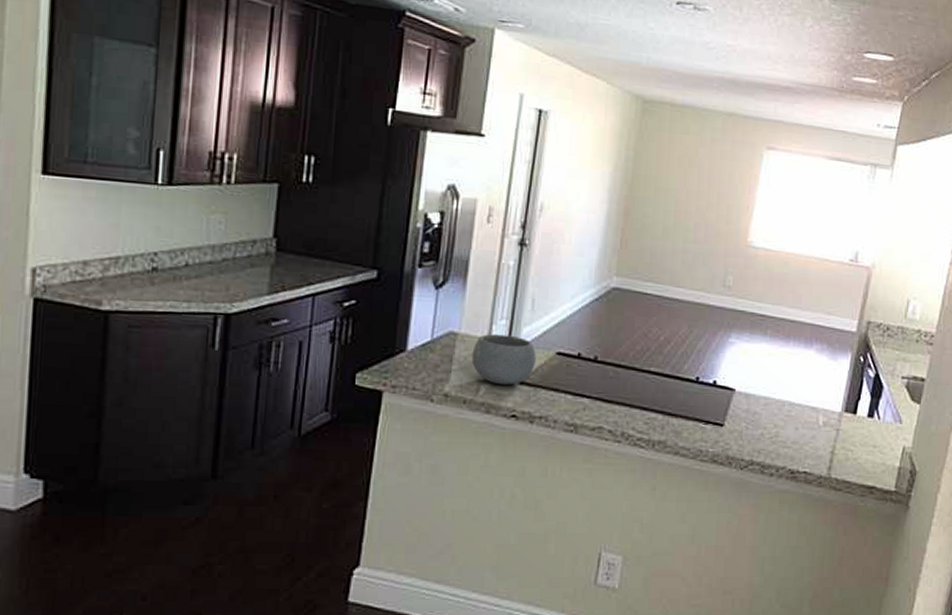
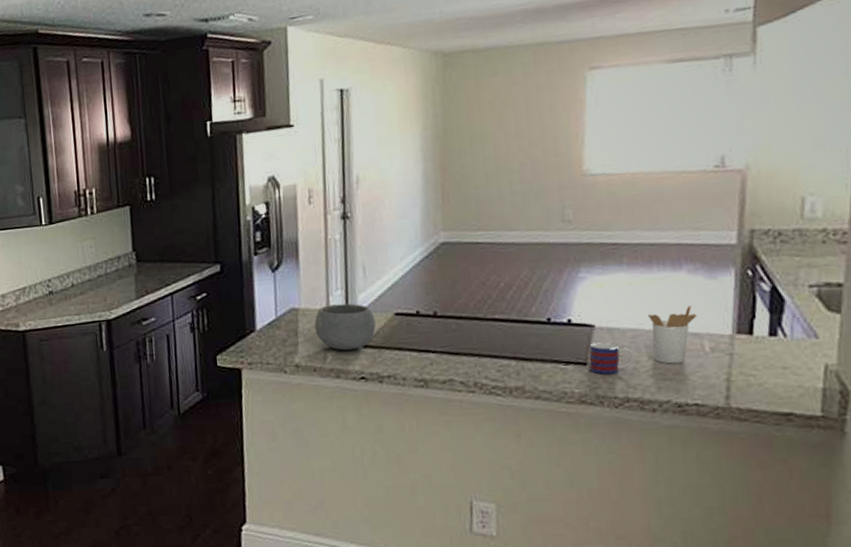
mug: none [724,406,763,437] -> present [588,342,634,374]
utensil holder: none [777,382,817,434] -> present [649,306,697,364]

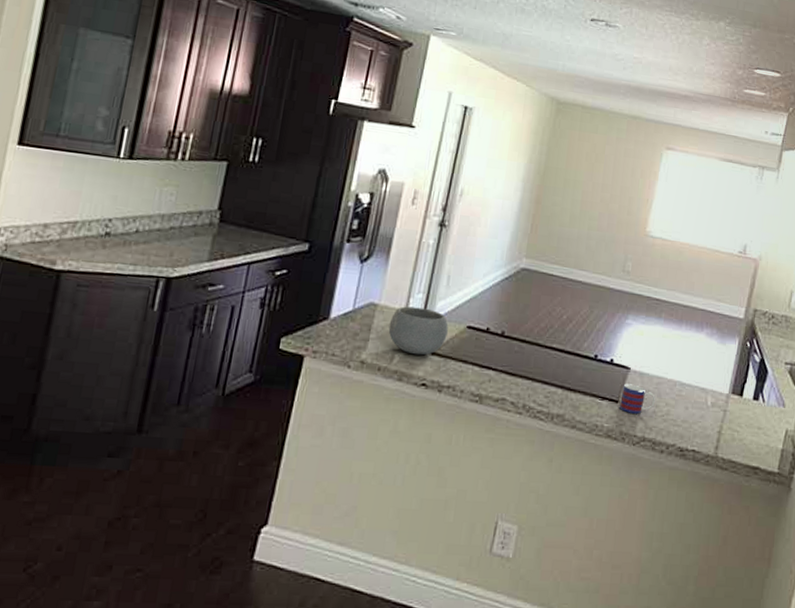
utensil holder: present [649,306,697,364] -> none [669,364,707,413]

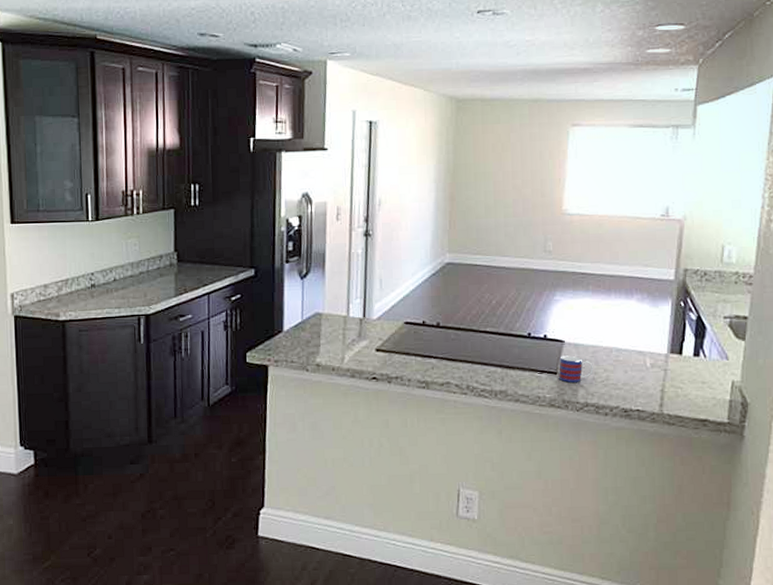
bowl: present [388,306,449,356] -> none [335,311,388,353]

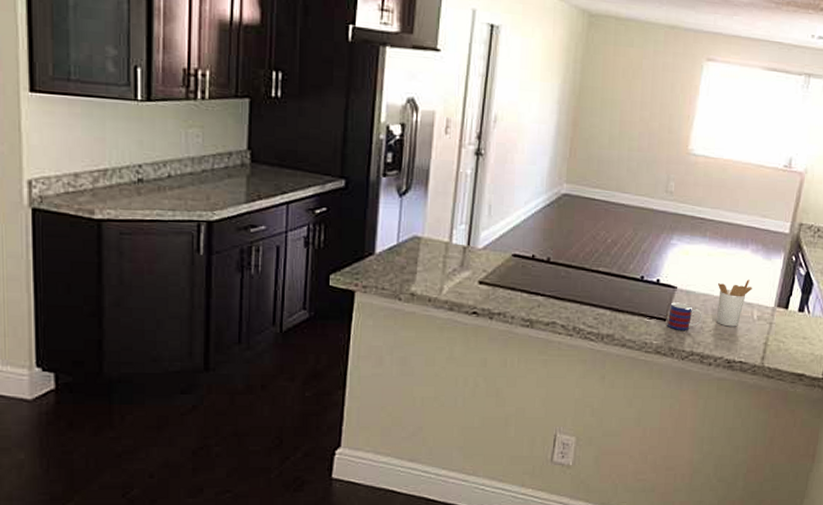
utensil holder: none [606,328,642,376] -> present [716,280,752,327]

